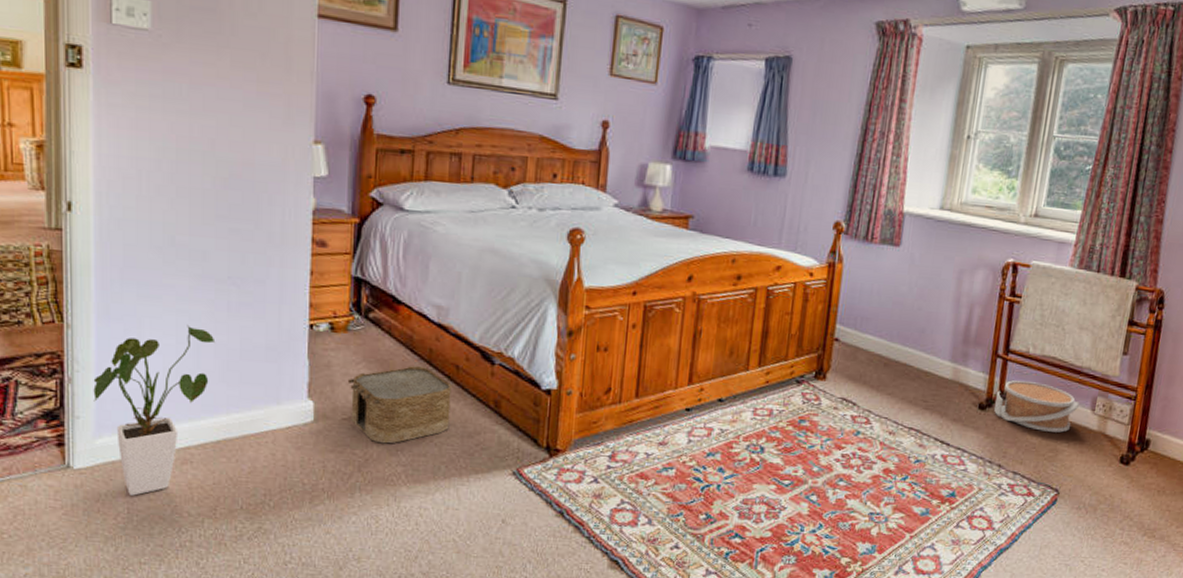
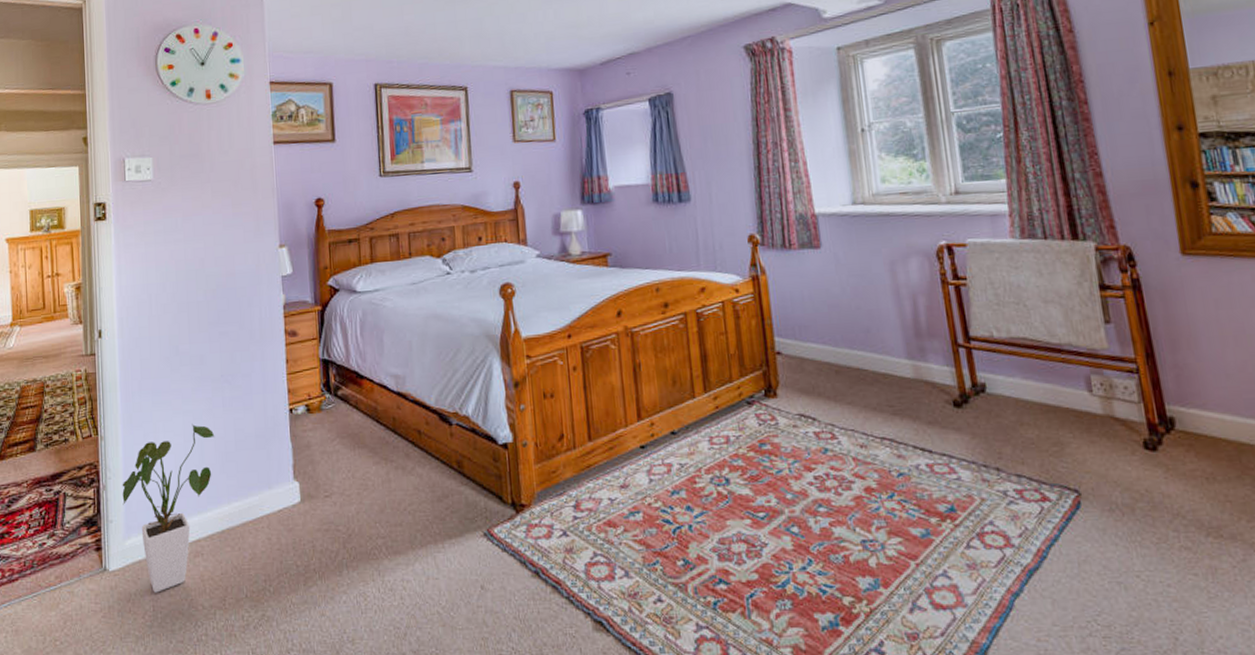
woven basket: present [347,366,452,444] -> none [325,436,419,517]
basket: present [994,380,1080,433] -> none [970,368,1073,423]

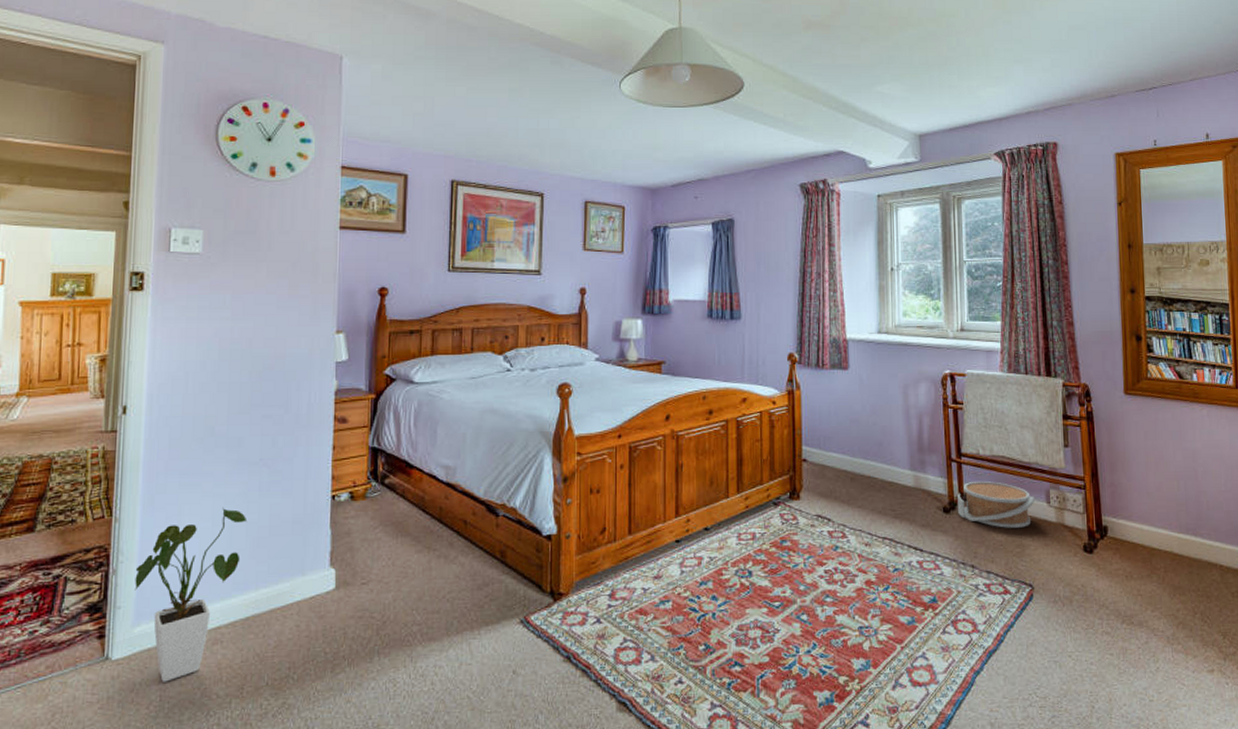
basket: none [970,368,1073,423] -> present [958,481,1036,528]

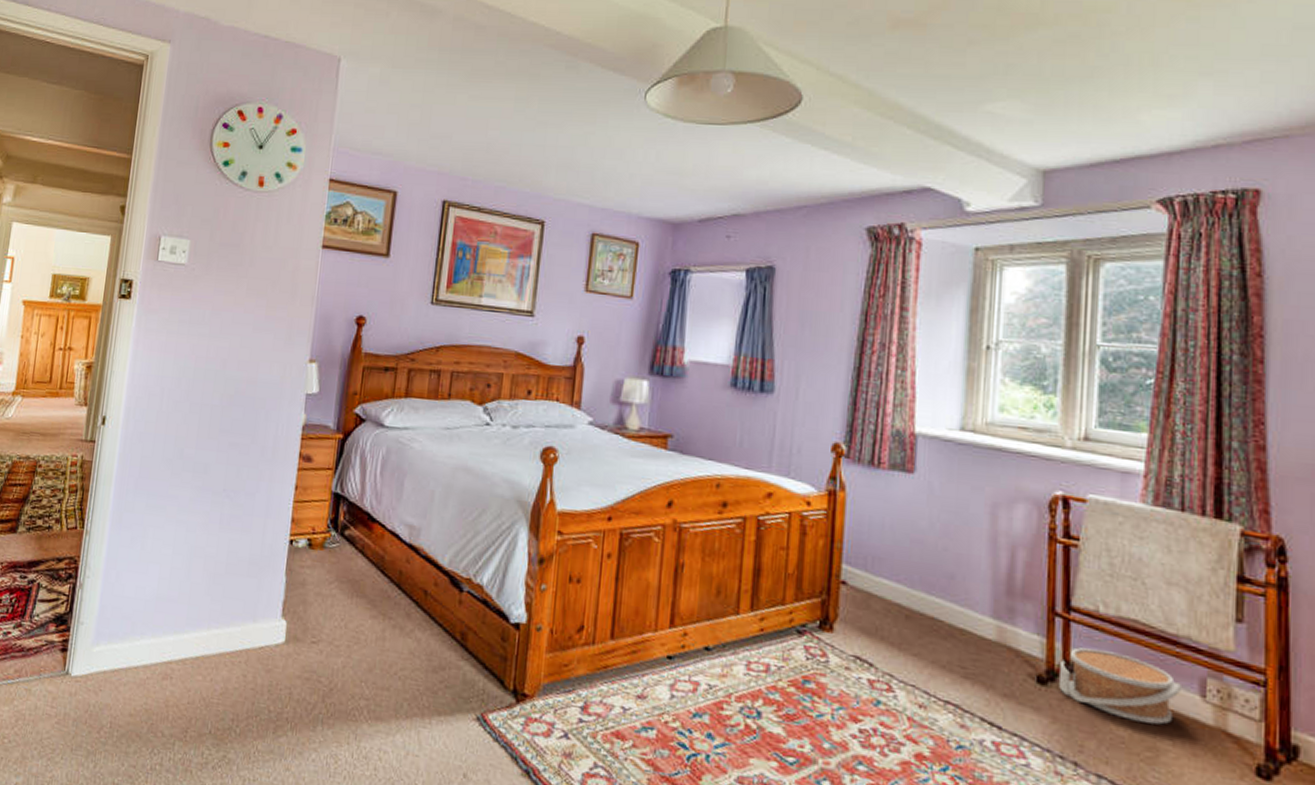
house plant: present [134,507,248,682] -> none [97,535,206,709]

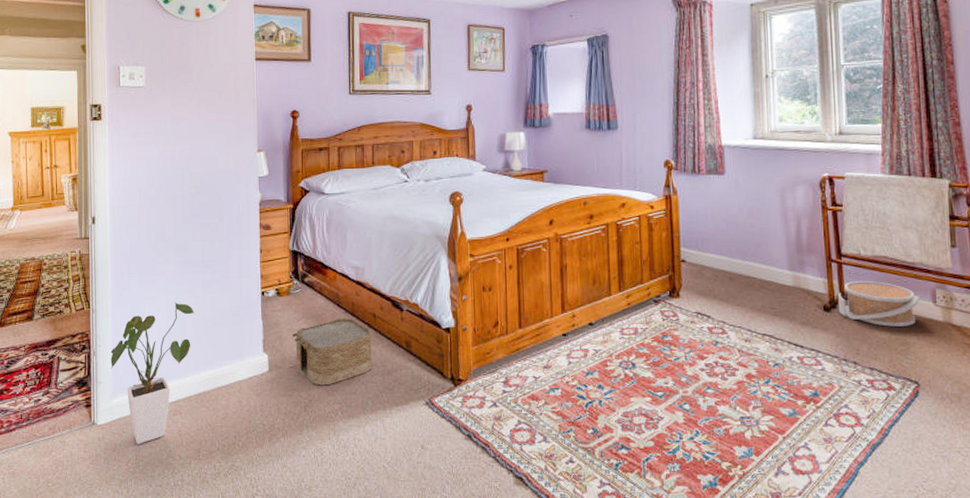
house plant: none [97,535,206,709] -> present [110,301,195,444]
woven basket: none [319,588,419,673] -> present [292,318,372,386]

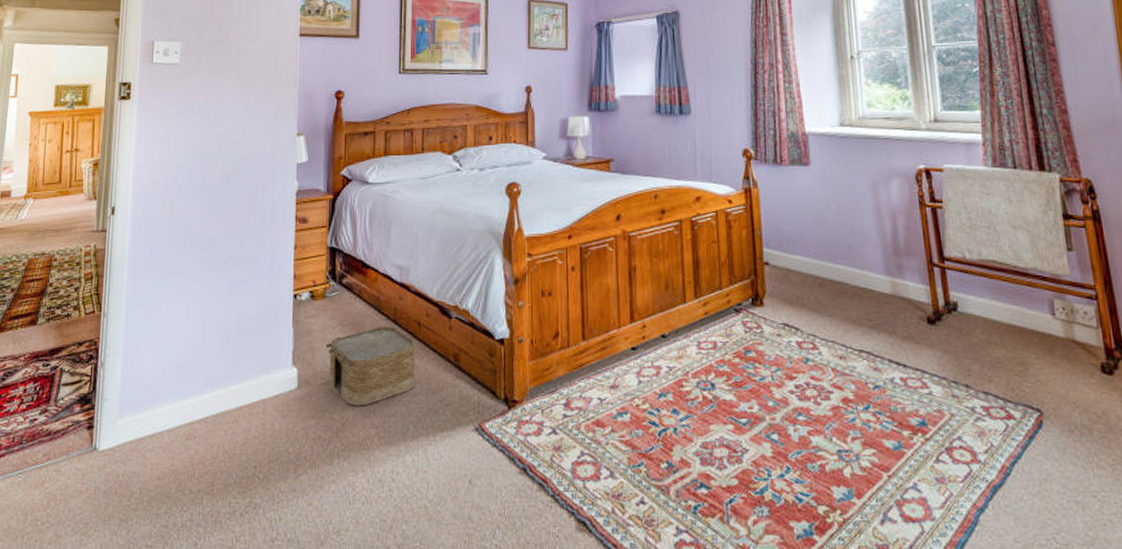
house plant: present [110,301,195,444] -> none [119,304,218,475]
basket: present [838,281,921,327] -> none [943,289,1037,343]

